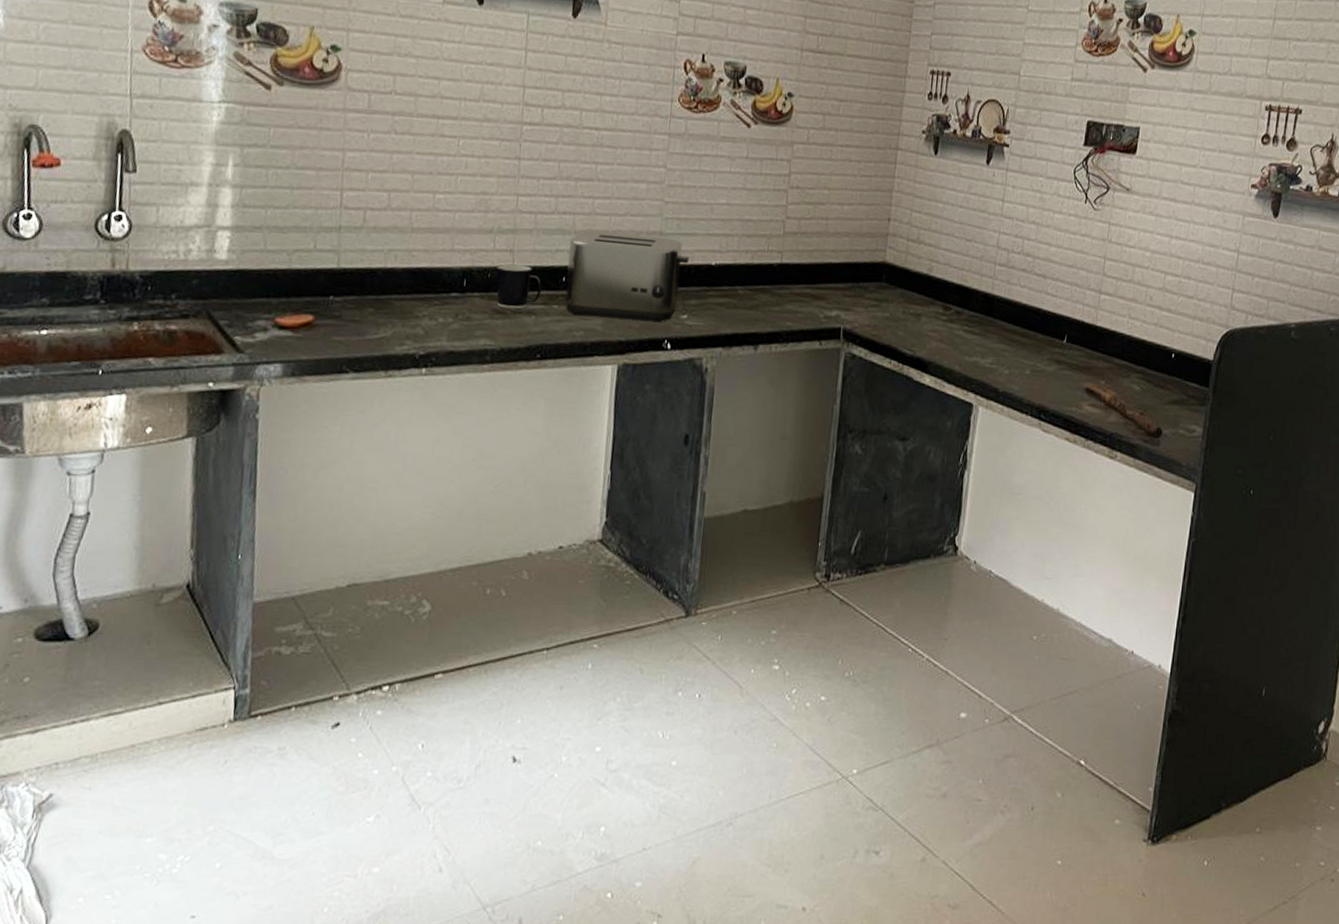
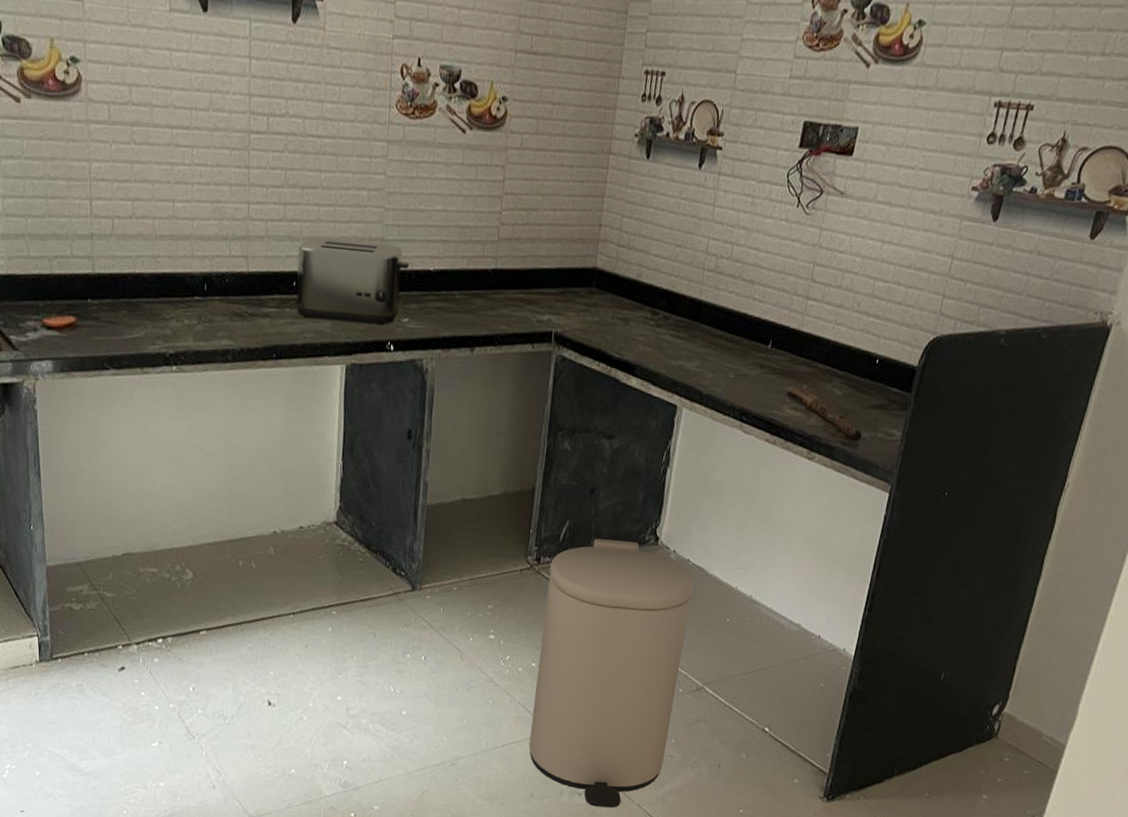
mug: present [496,264,542,310] -> none [233,269,275,313]
pedal bin: none [818,550,997,868] -> present [529,538,694,808]

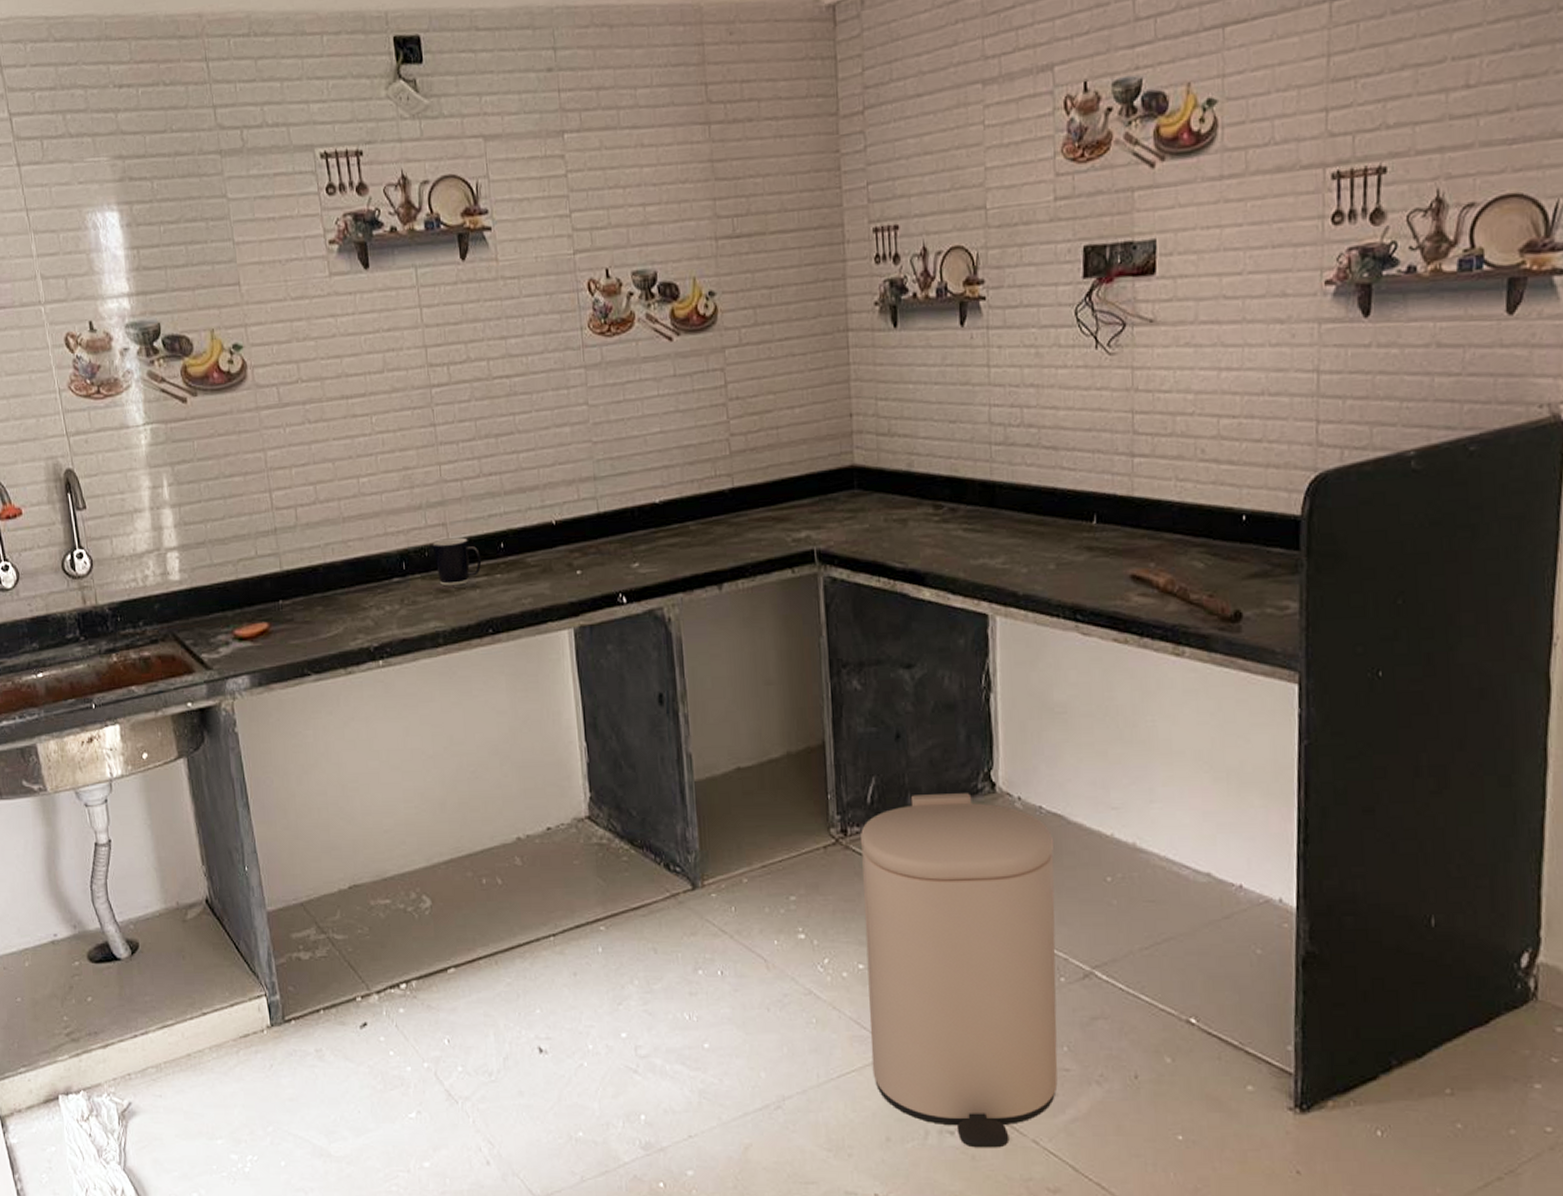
mug: none [233,269,275,313] -> present [432,537,482,587]
toaster: present [296,237,410,326] -> none [500,481,631,582]

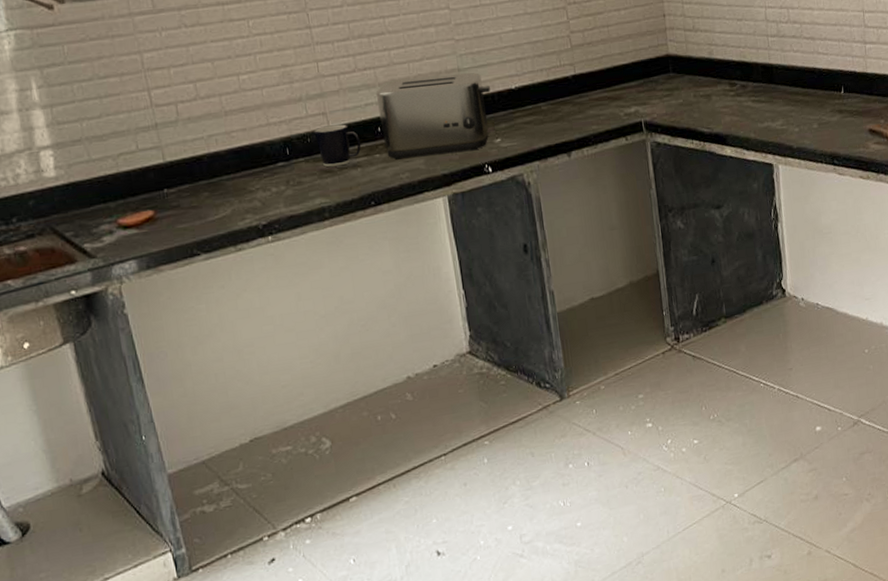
toaster: none [500,481,631,582] -> present [375,72,491,160]
pedal bin: present [861,793,1058,1148] -> none [690,299,841,565]

